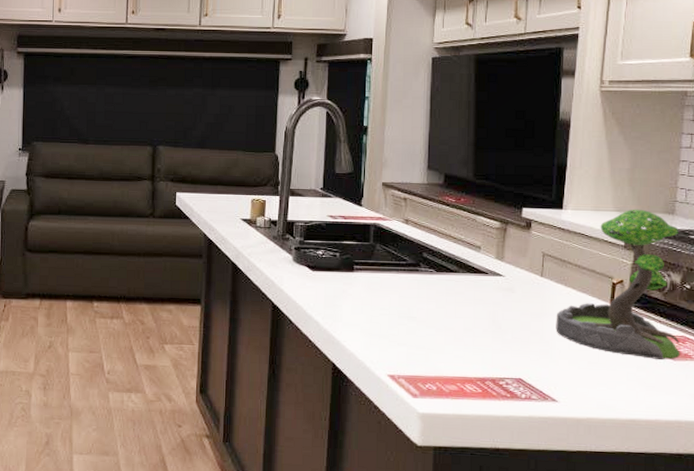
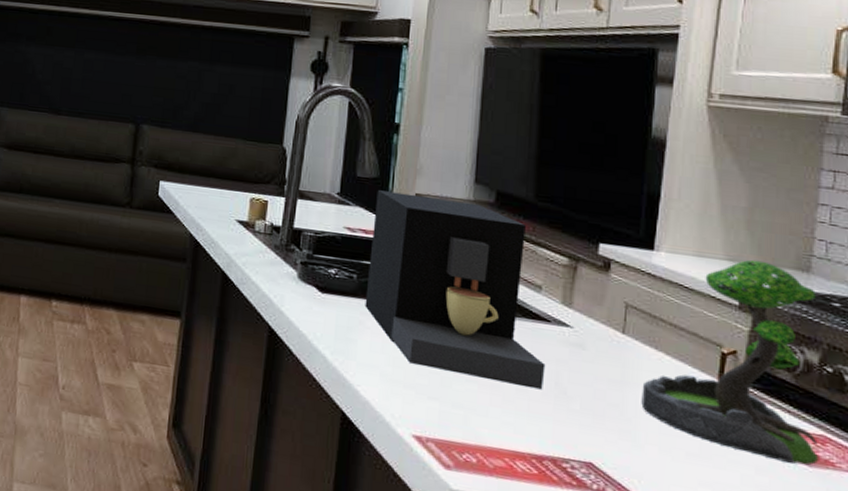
coffee maker: none [347,183,485,327] -> present [365,190,546,390]

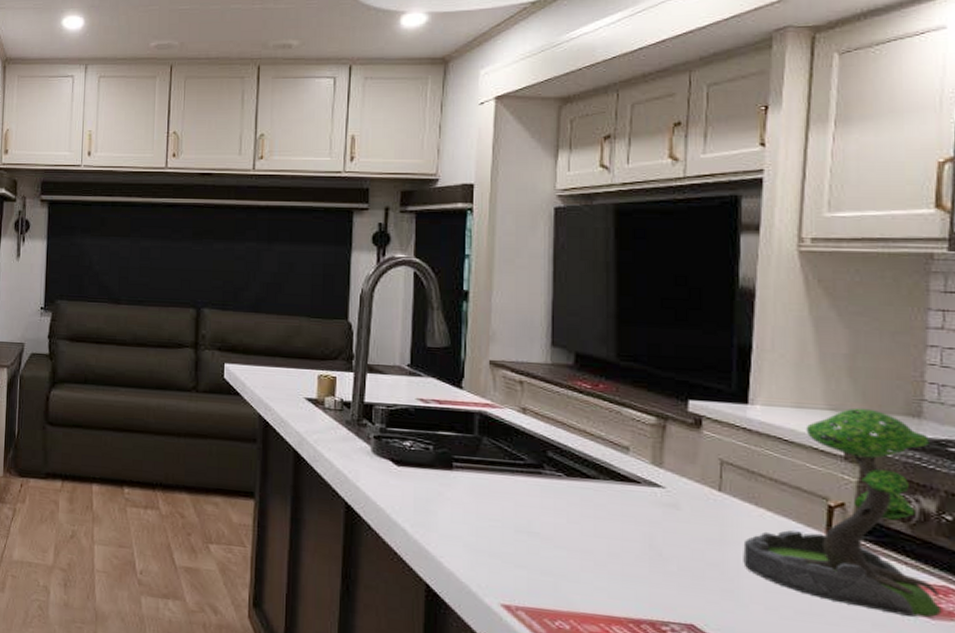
coffee maker: present [365,190,546,390] -> none [443,359,638,553]

